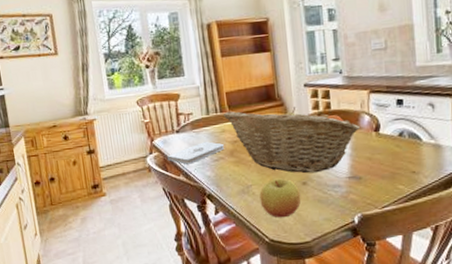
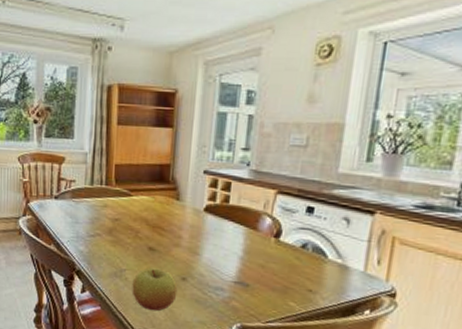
notepad: present [167,142,224,165] -> none [41,214,103,235]
fruit basket: present [222,107,360,173] -> none [107,185,258,270]

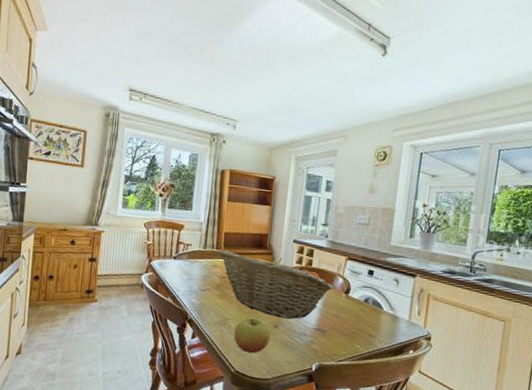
fruit basket: none [107,185,258,270] -> present [217,249,333,319]

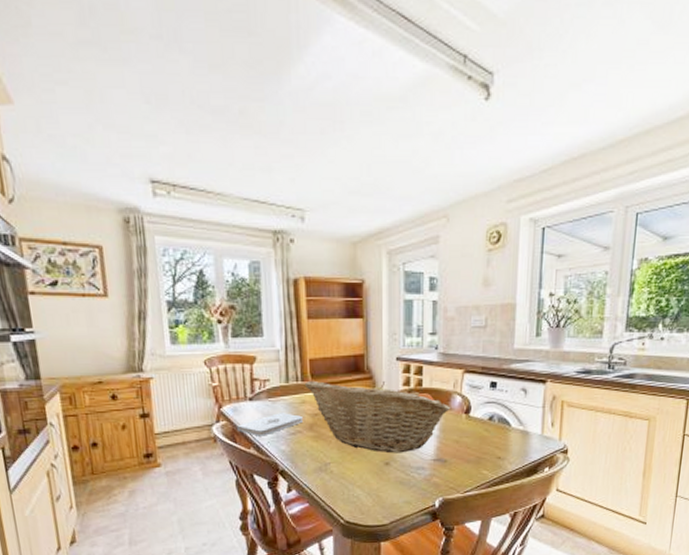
notepad: none [160,272,213,289] -> present [237,413,302,436]
apple: present [234,317,271,354] -> none [338,457,382,499]

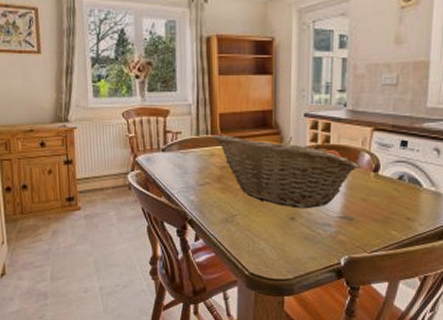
notepad: present [237,413,302,436] -> none [150,164,211,186]

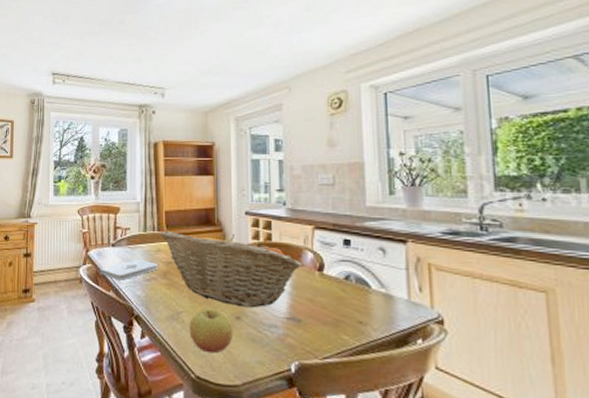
notepad: none [150,164,211,186] -> present [100,259,157,280]
apple: none [244,211,287,252] -> present [189,308,233,354]

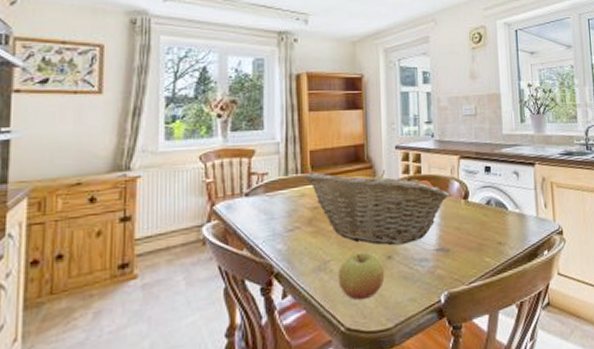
notepad: present [100,259,157,280] -> none [230,207,301,236]

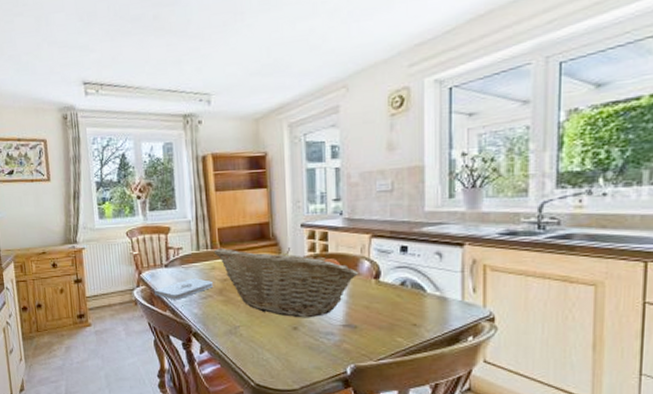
notepad: none [230,207,301,236] -> present [154,278,213,300]
apple: present [338,251,385,301] -> none [247,321,291,363]

